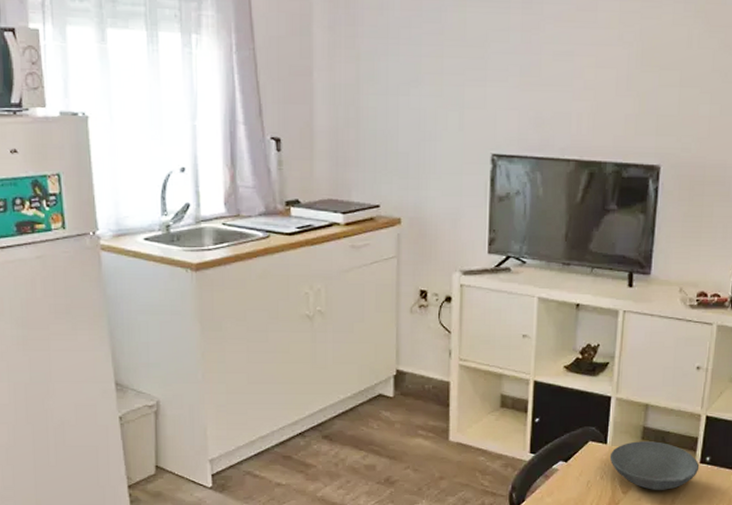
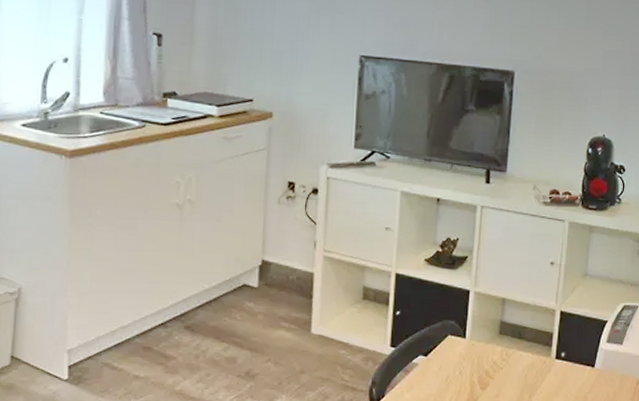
bowl: present [609,441,700,490] -> none [468,336,555,386]

